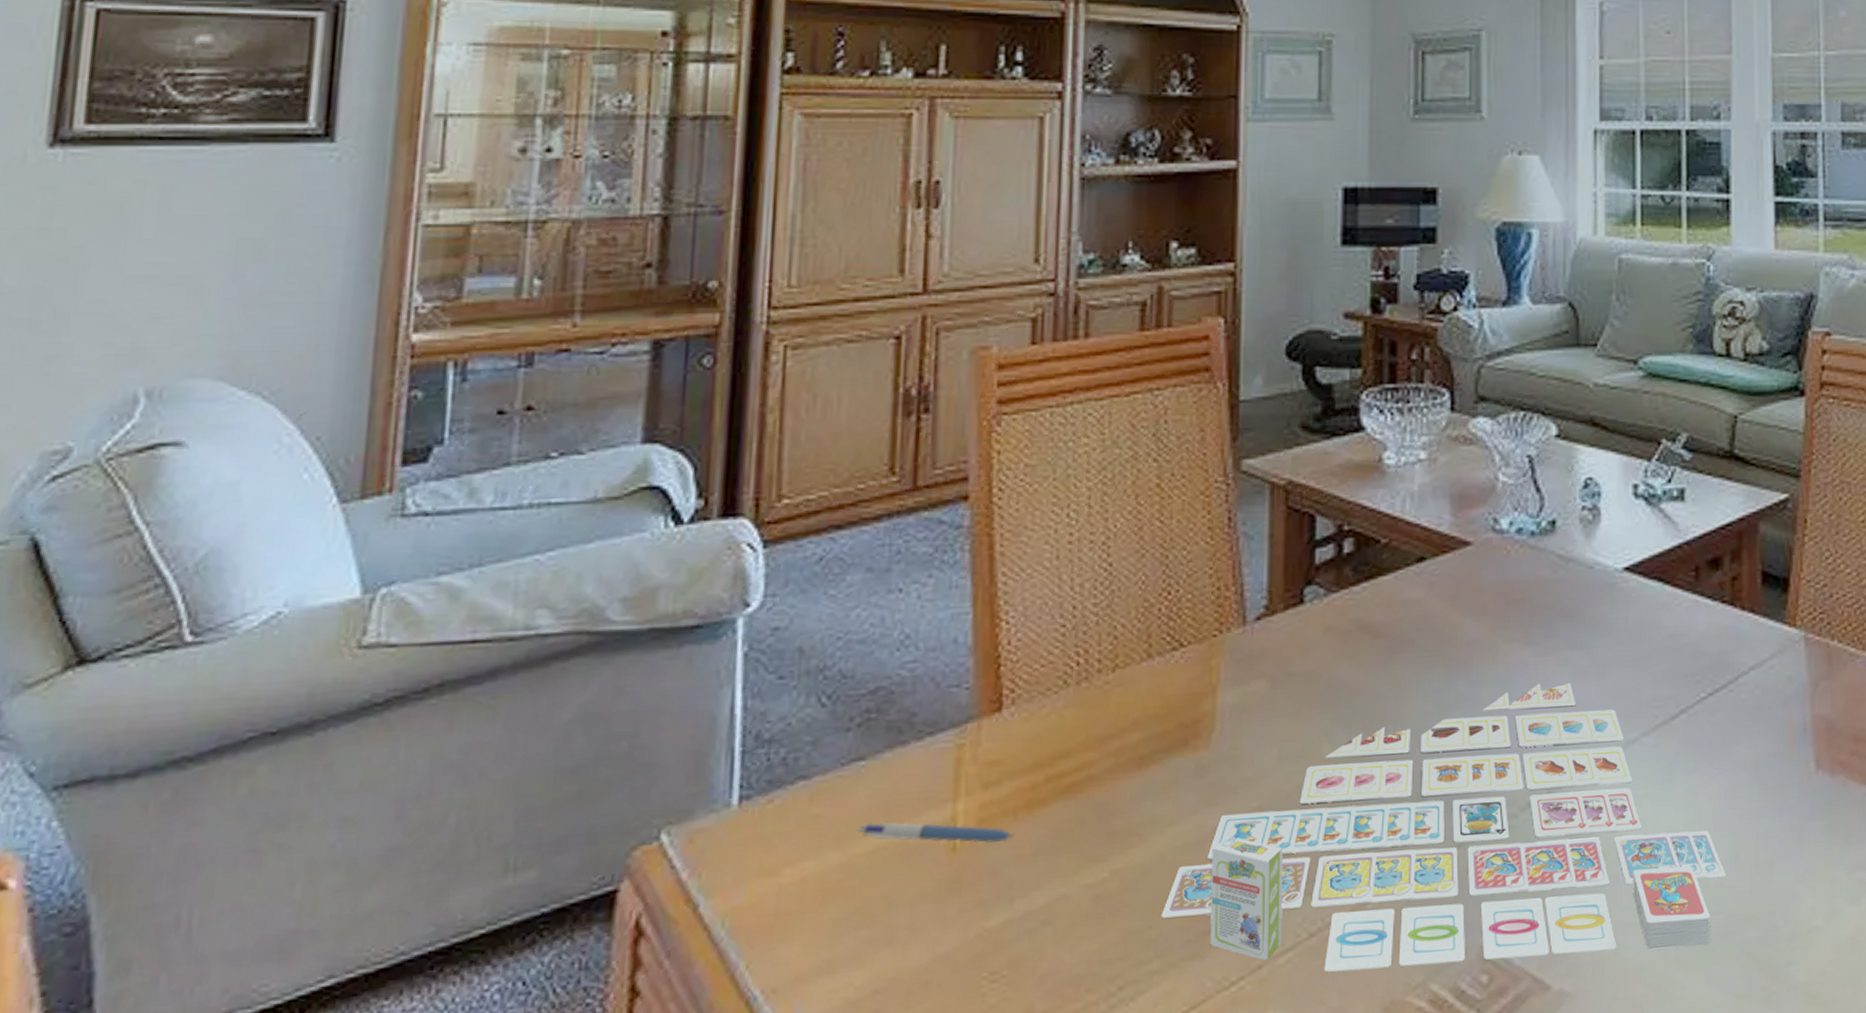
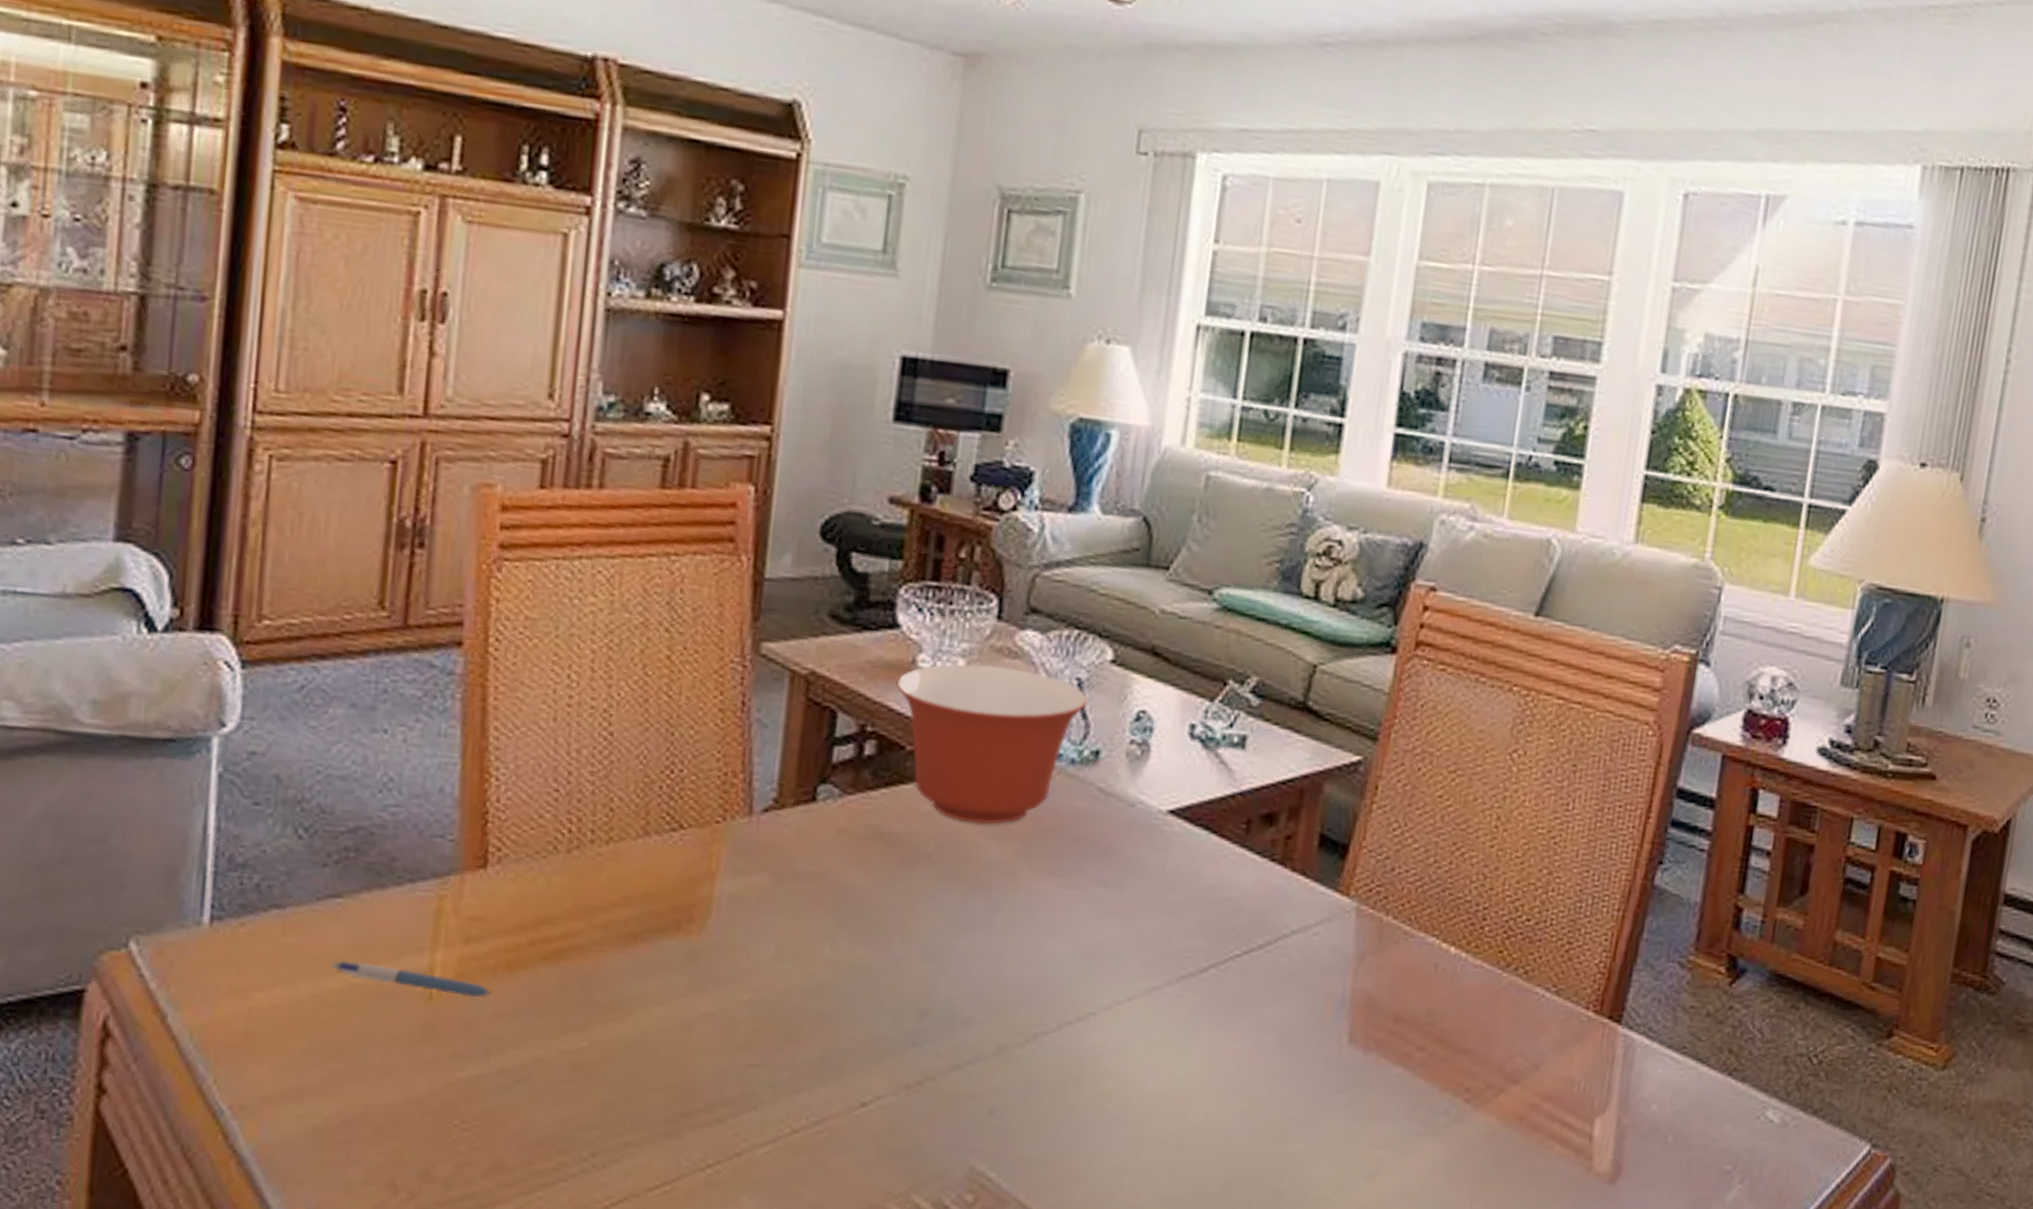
board game: present [1161,682,1726,972] -> none [639,916,1237,1198]
mixing bowl: none [1366,453,1539,605] -> present [896,663,1088,825]

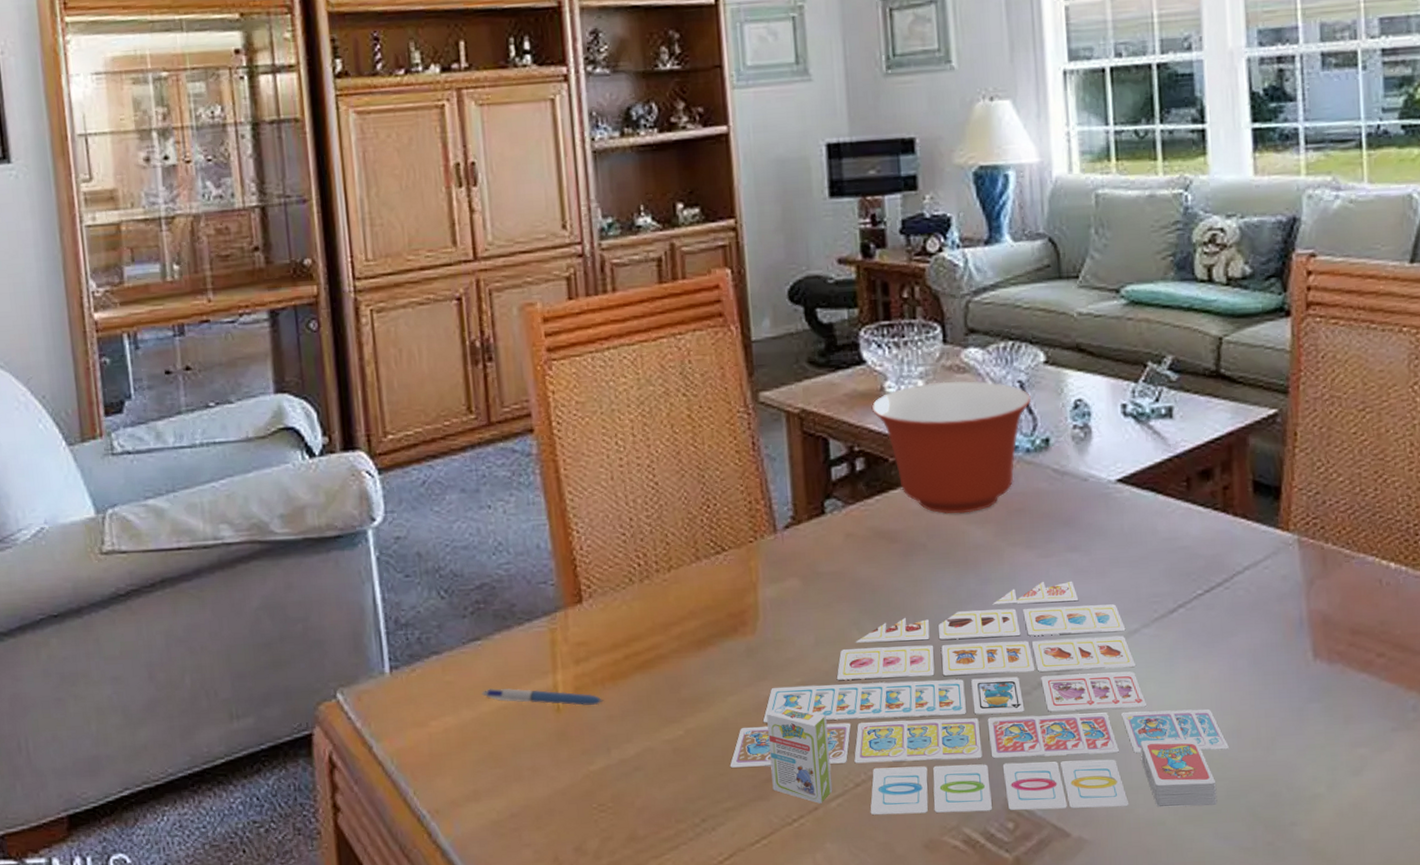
board game: none [639,916,1237,1198] -> present [729,581,1229,815]

